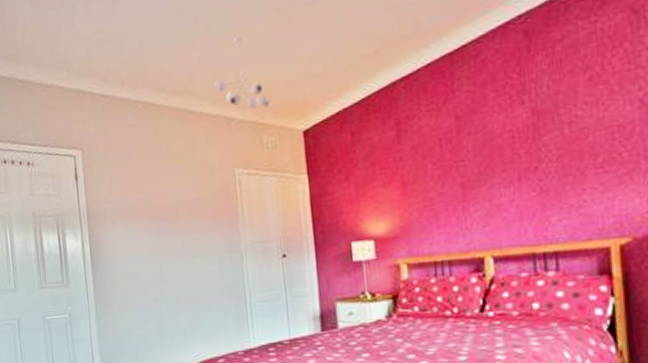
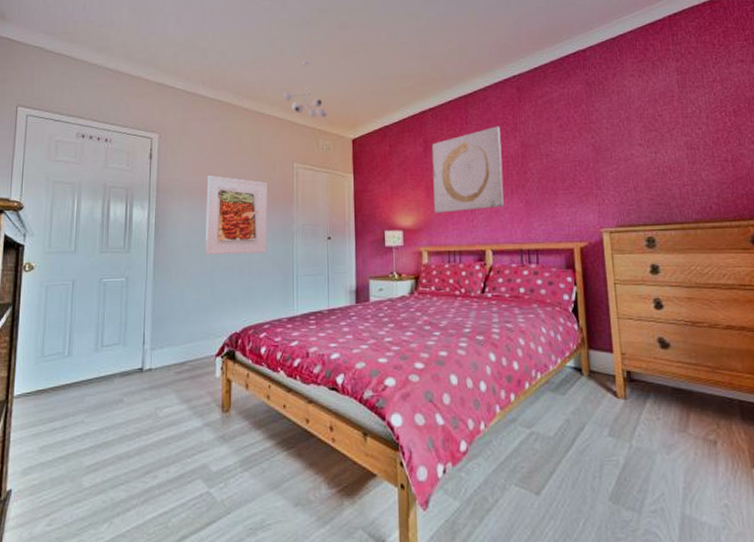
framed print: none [139,193,214,285] -> present [206,176,268,256]
wall art: none [406,89,509,215] -> present [431,126,504,213]

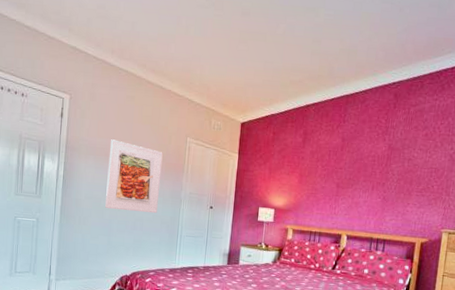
ceiling light fixture: present [283,60,328,118] -> none [183,42,222,100]
wall art: present [431,126,504,213] -> none [304,127,373,200]

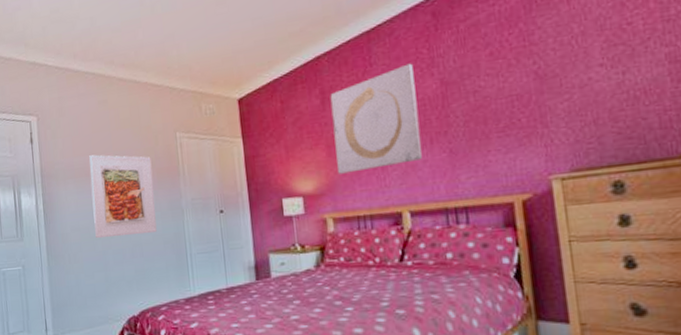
wall art: none [304,127,373,200] -> present [330,63,422,174]

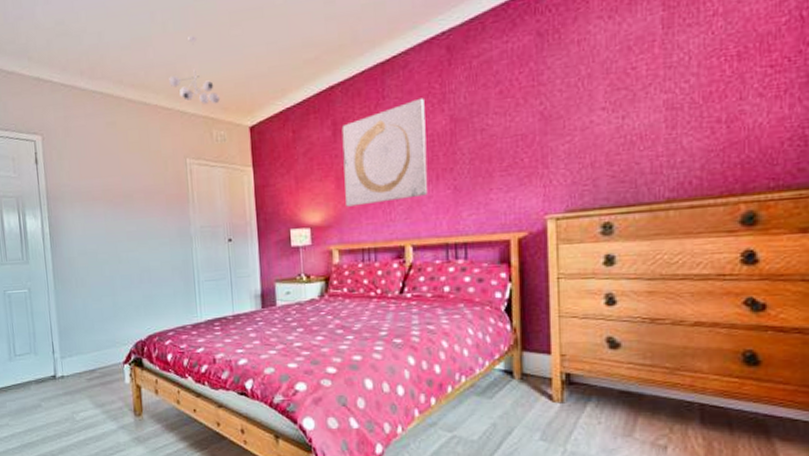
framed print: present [89,154,157,239] -> none [97,178,165,264]
ceiling light fixture: none [158,15,209,80] -> present [169,35,221,104]

